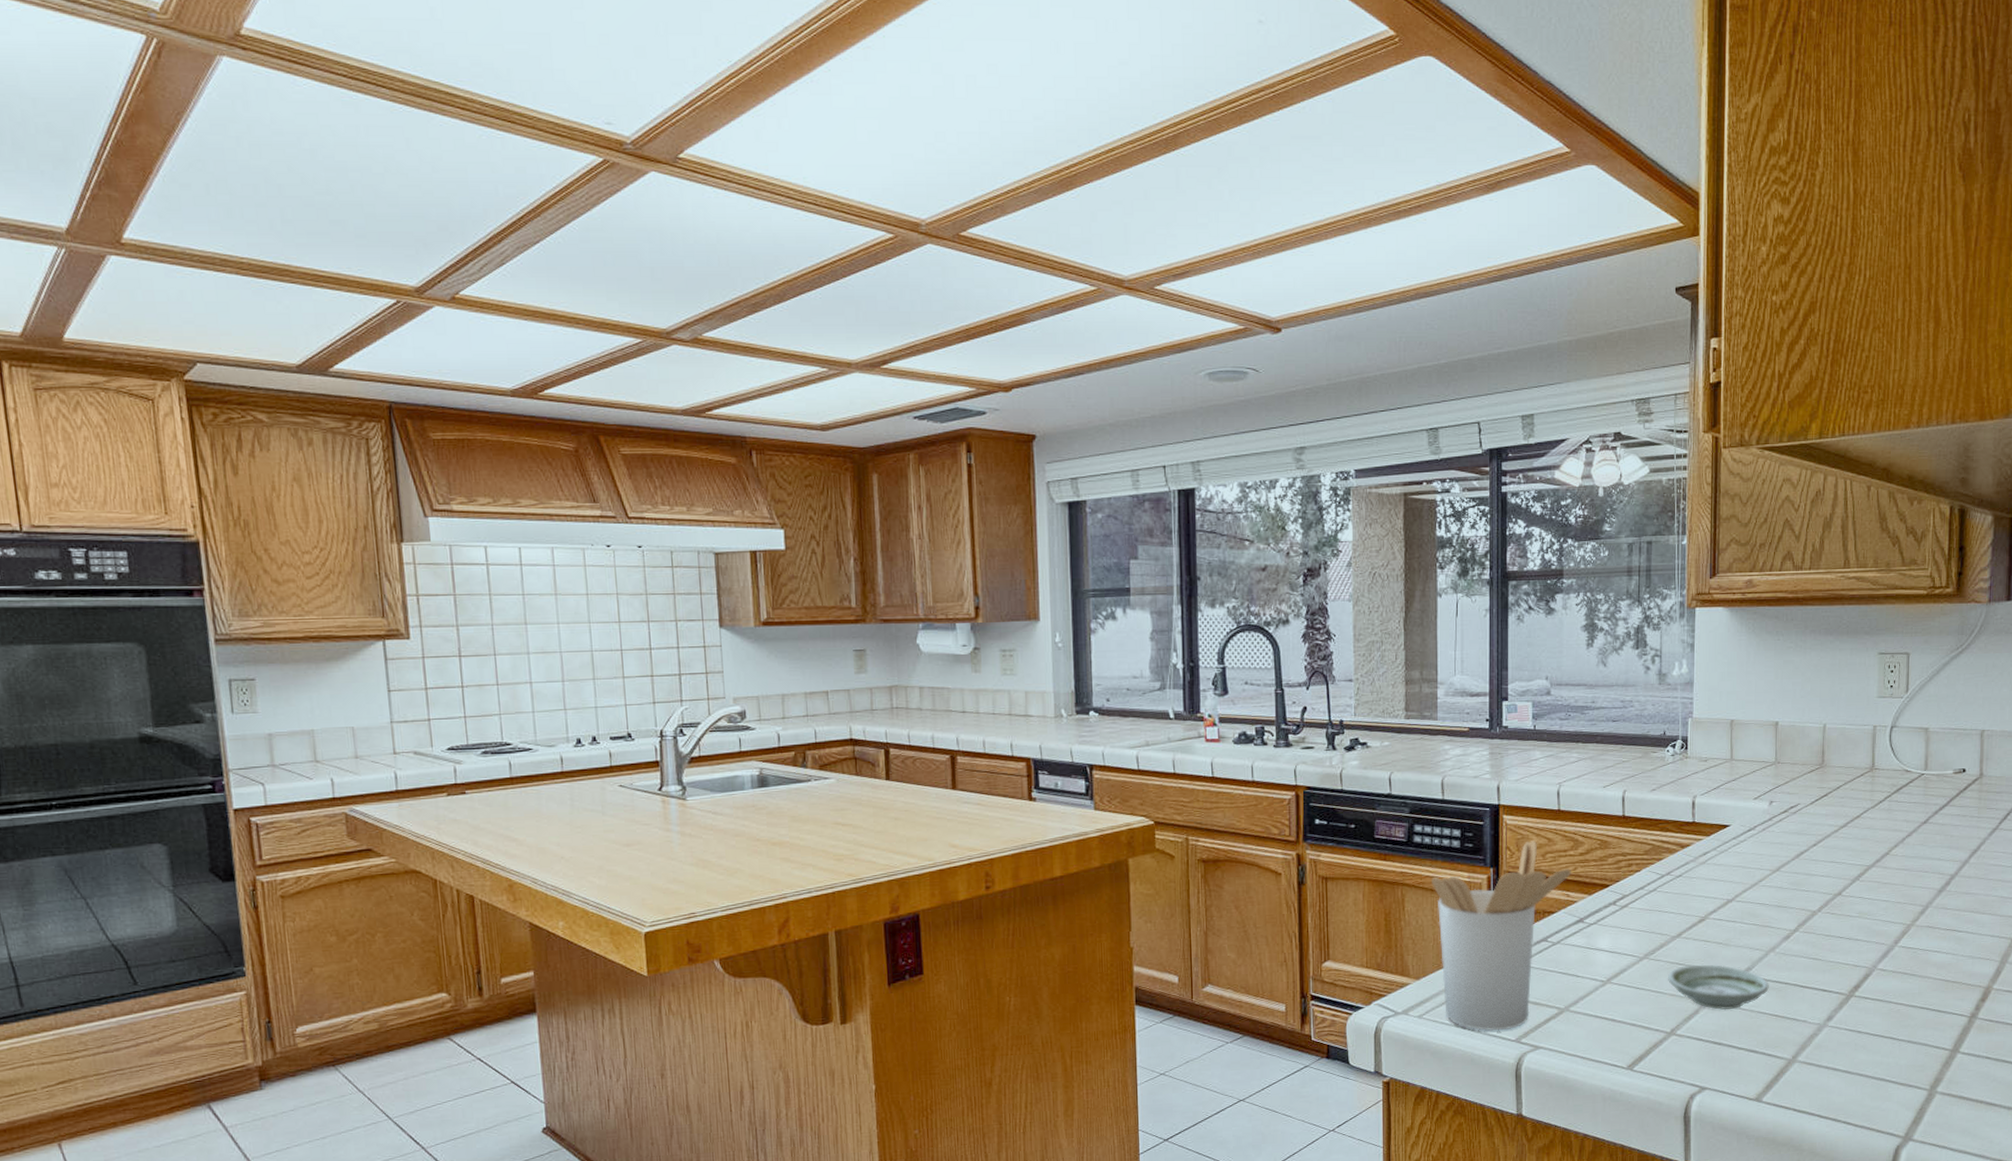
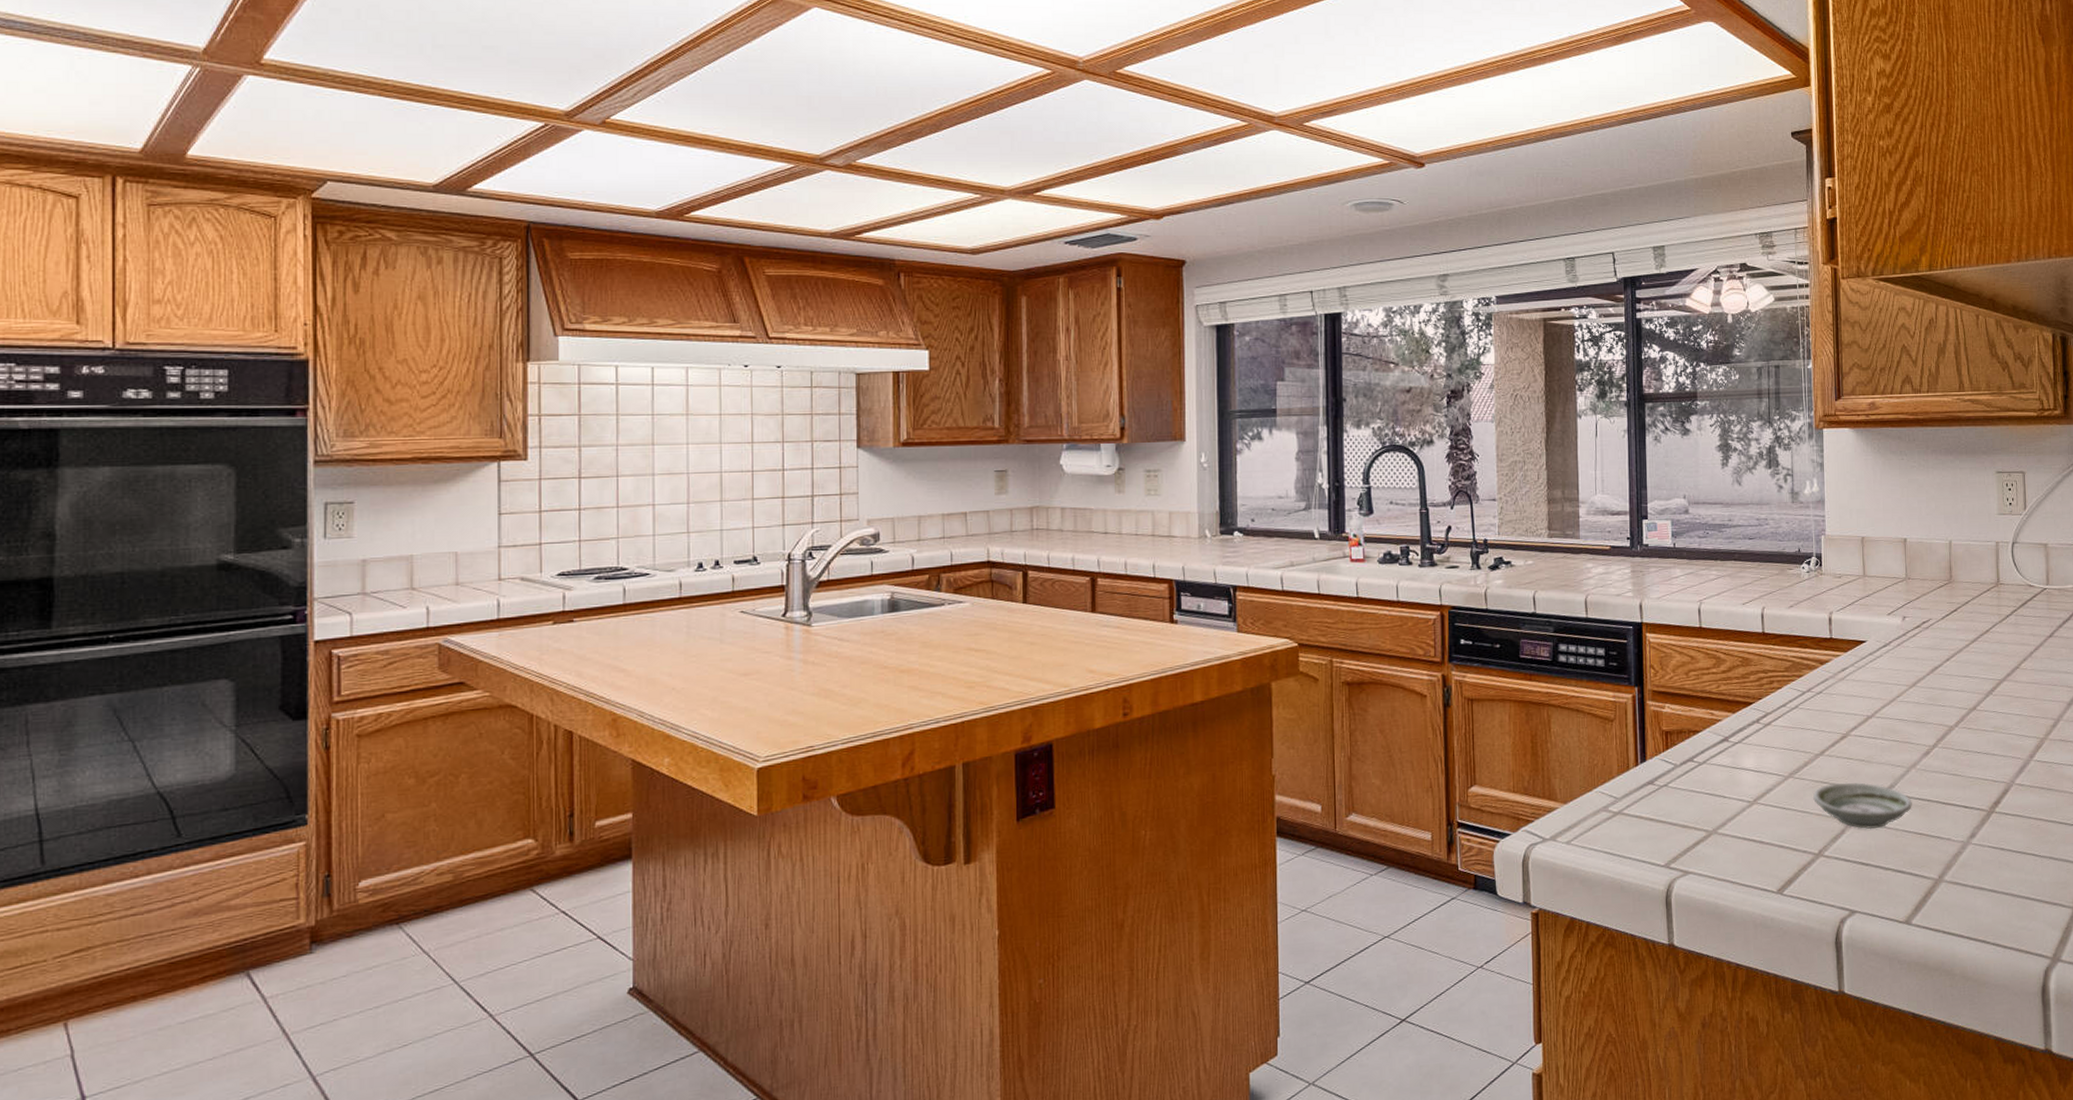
utensil holder: present [1432,840,1571,1031] -> none [1577,658,1714,857]

